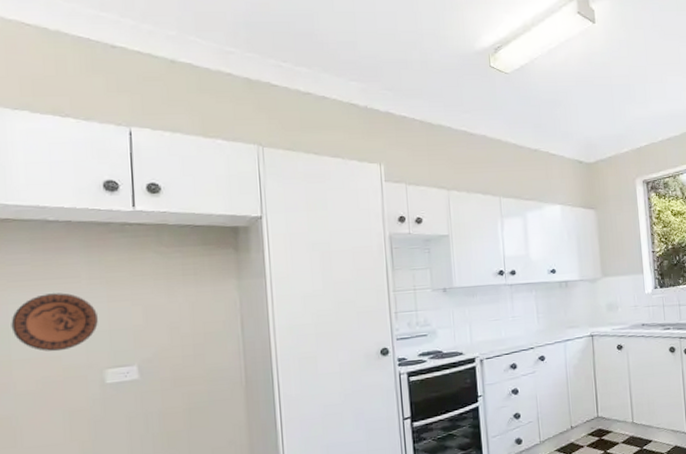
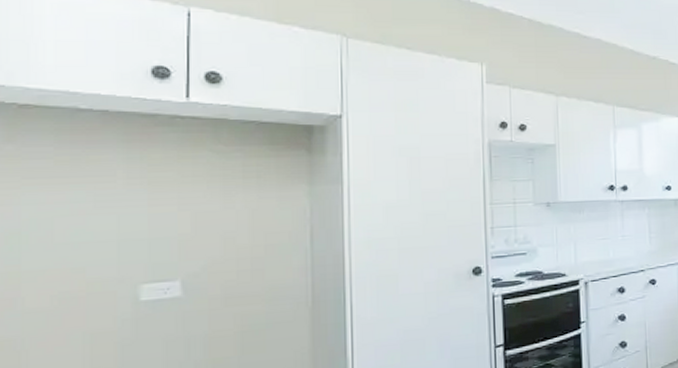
decorative plate: present [11,293,98,352] -> none [23,193,134,263]

